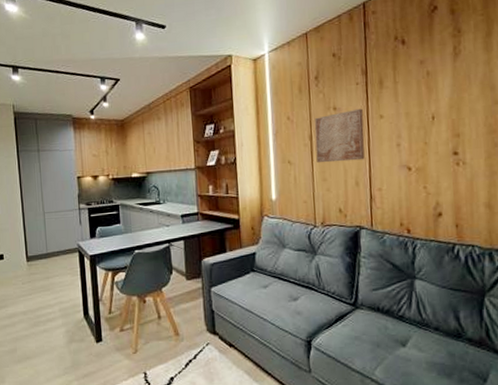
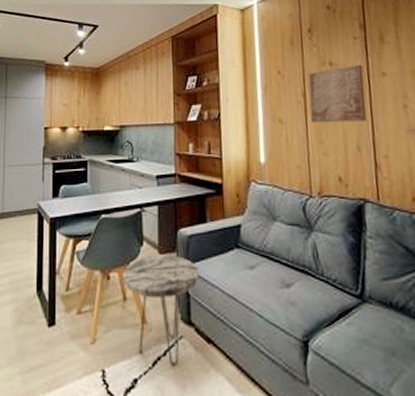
side table: none [157,280,221,366] -> present [124,254,199,366]

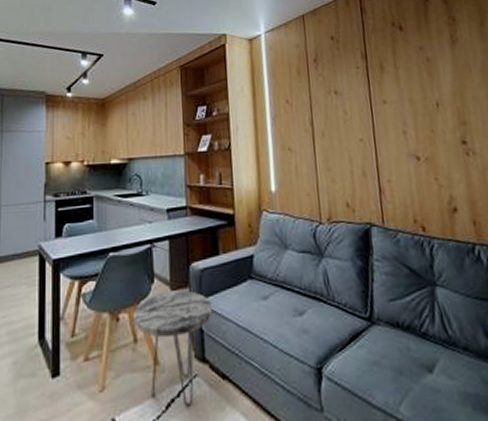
wall art: present [308,64,367,124] -> none [315,93,371,151]

